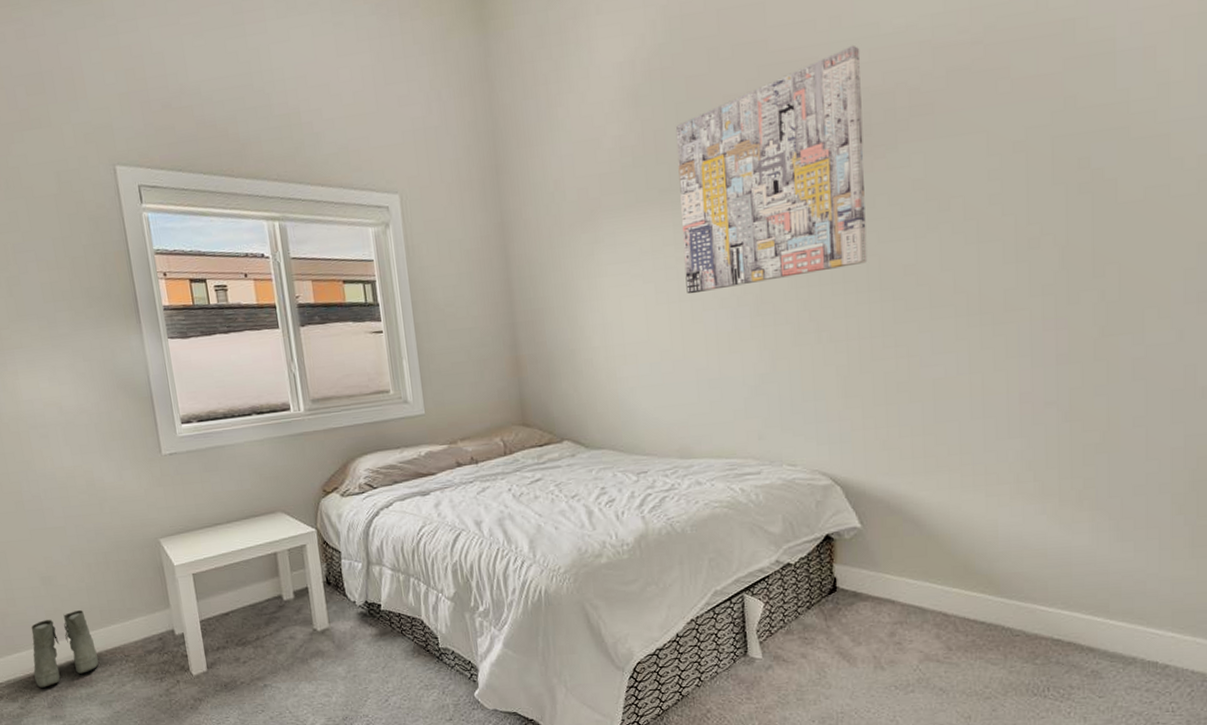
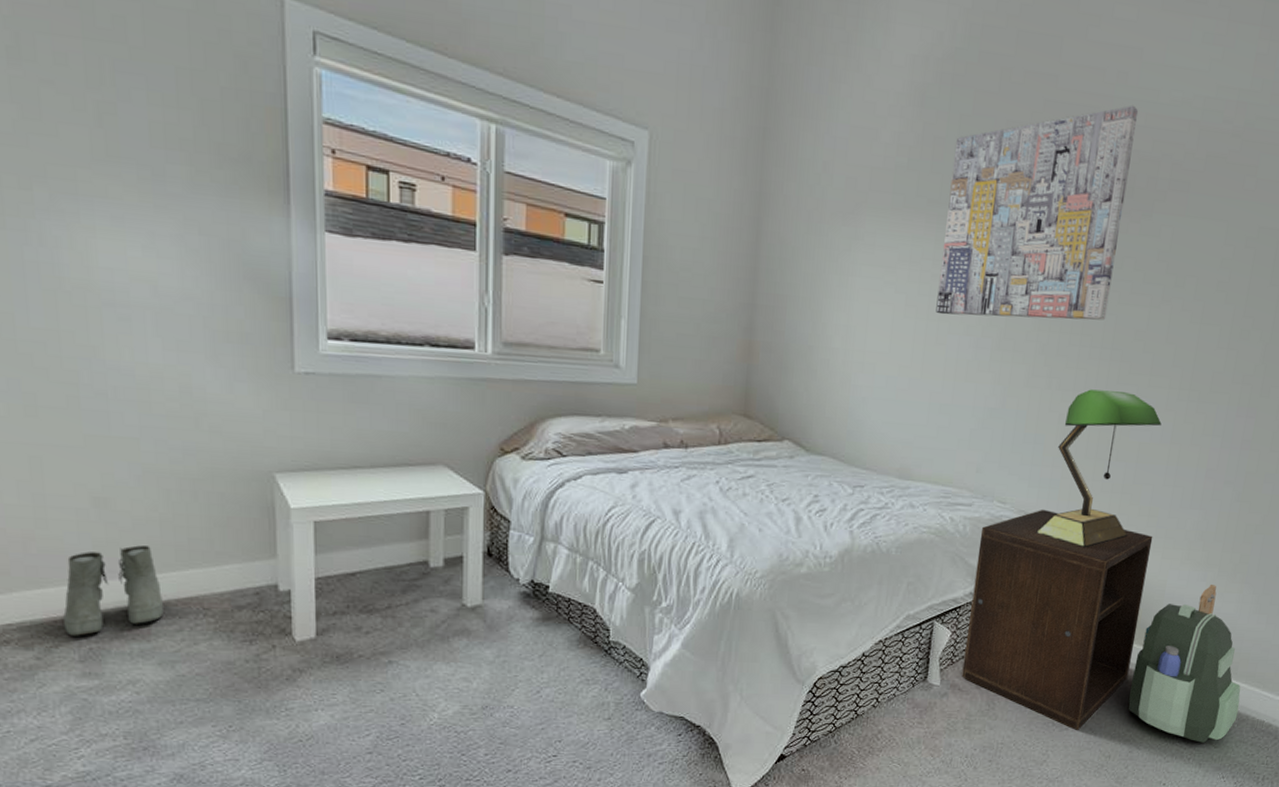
nightstand: none [775,465,974,692] -> present [961,509,1153,730]
table lamp: none [835,330,954,499] -> present [1036,389,1162,548]
backpack: none [978,516,1121,694] -> present [1128,585,1241,743]

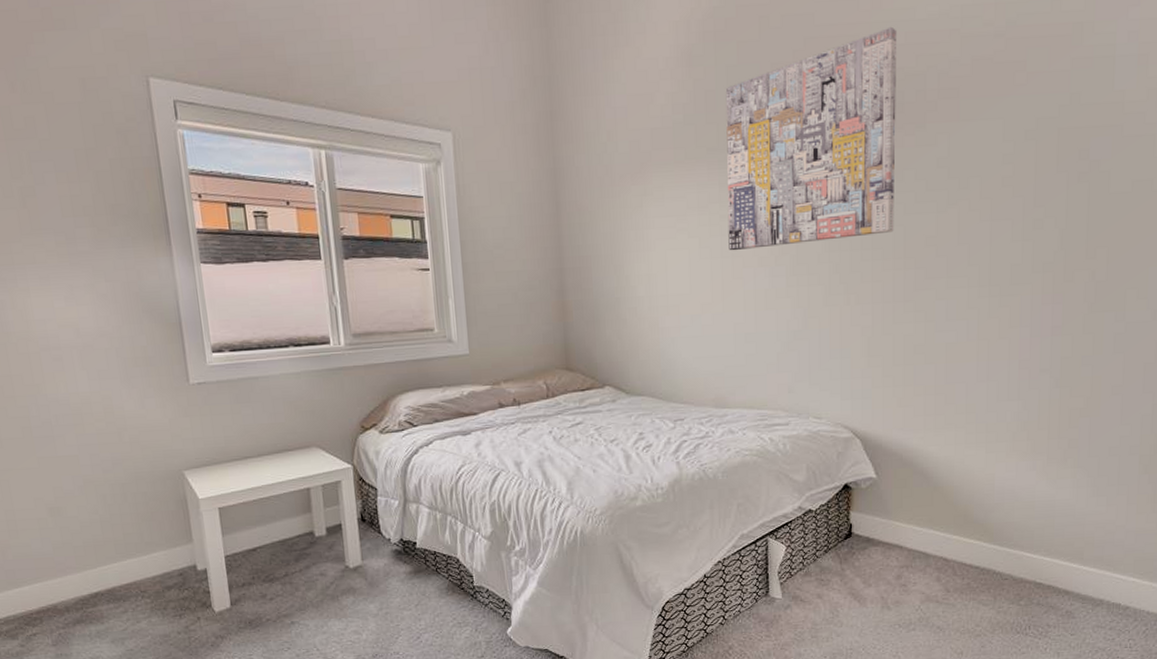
boots: present [63,545,164,636] -> none [35,543,111,625]
nightstand: present [961,509,1153,730] -> none [801,419,974,630]
table lamp: present [1036,389,1162,548] -> none [855,297,966,452]
backpack: present [1128,585,1241,743] -> none [973,473,1091,632]

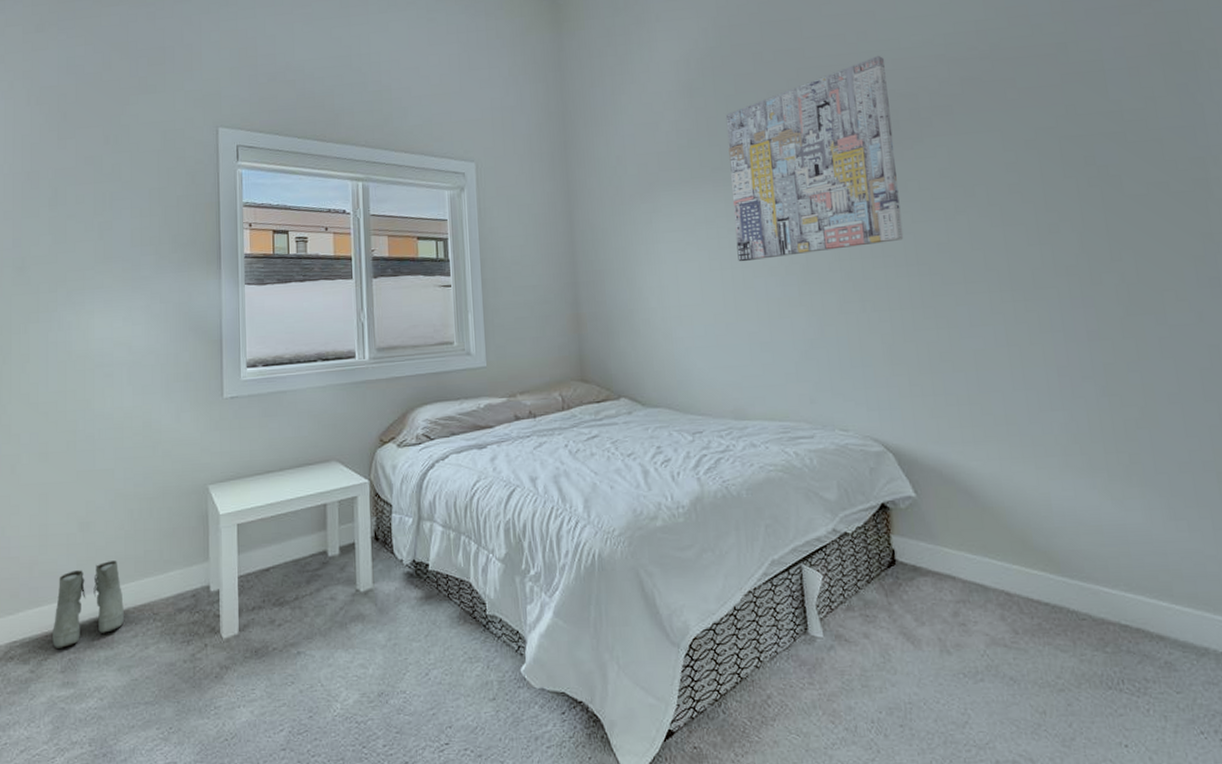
boots: none [35,543,111,625] -> present [53,561,124,648]

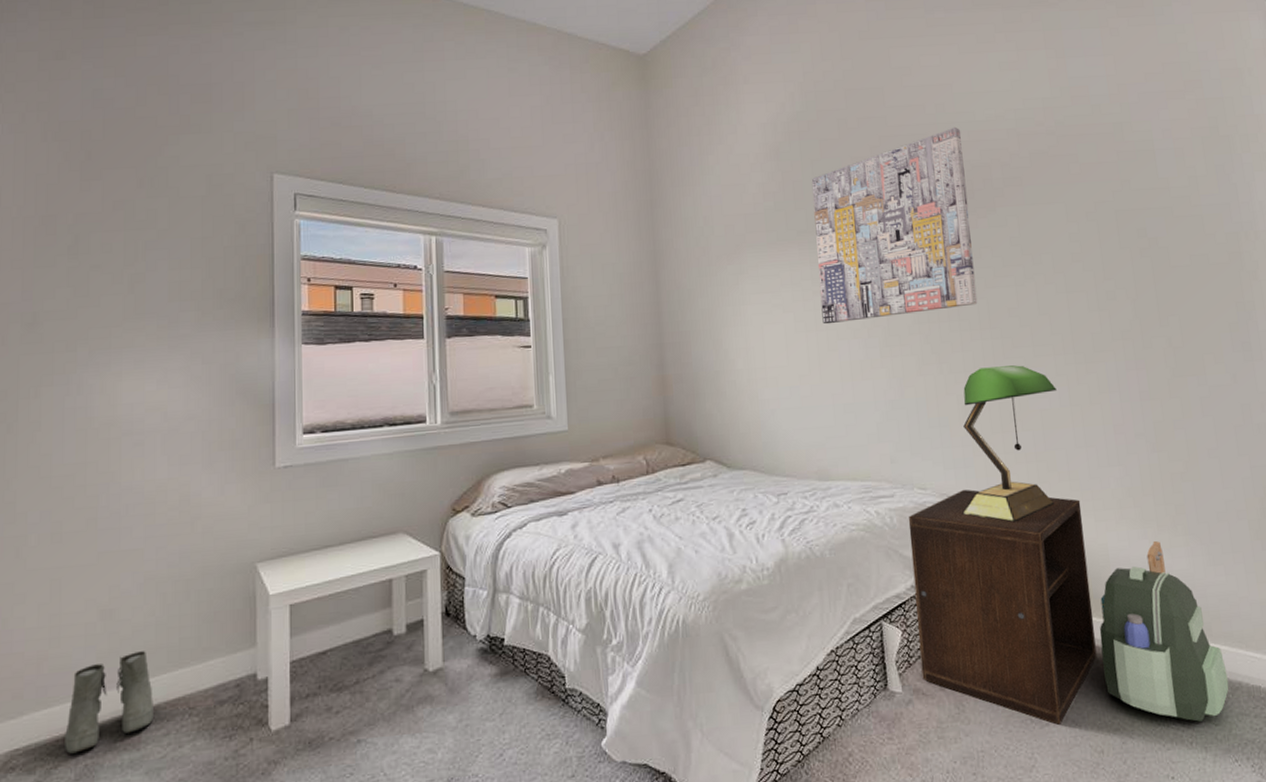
nightstand: none [829,431,1038,681] -> present [908,489,1097,725]
table lamp: none [887,303,992,468] -> present [962,365,1057,523]
backpack: none [1041,492,1193,688] -> present [1099,541,1229,722]

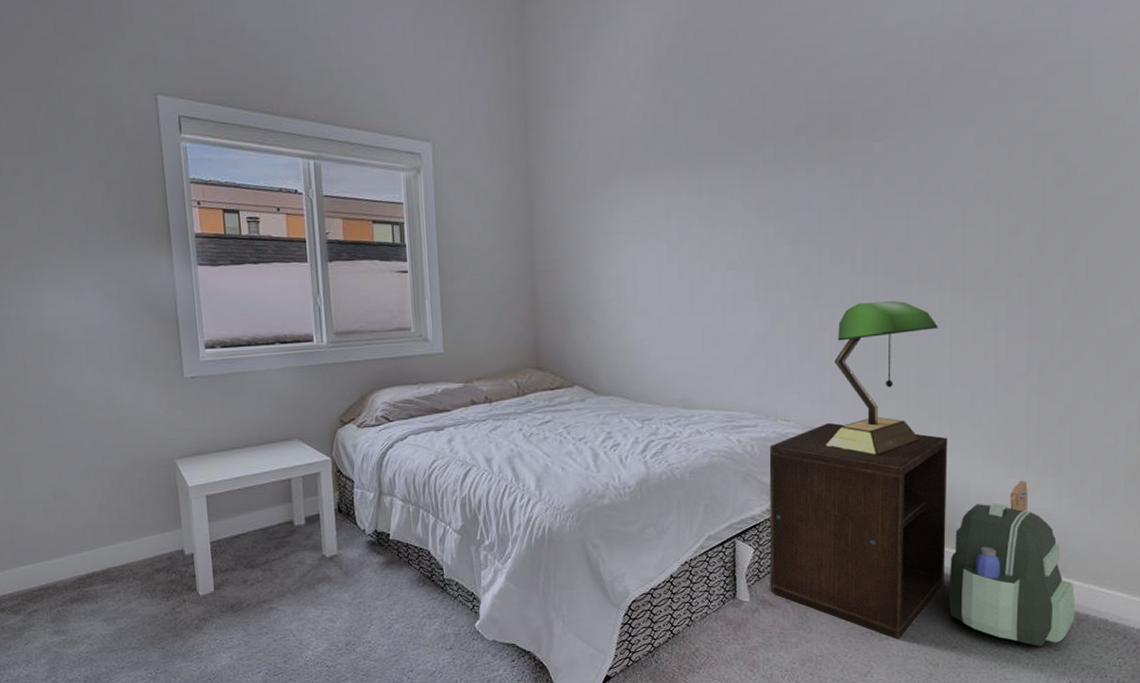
boots: present [65,651,153,754] -> none [38,526,106,602]
wall art: present [811,126,978,325] -> none [694,36,866,255]

